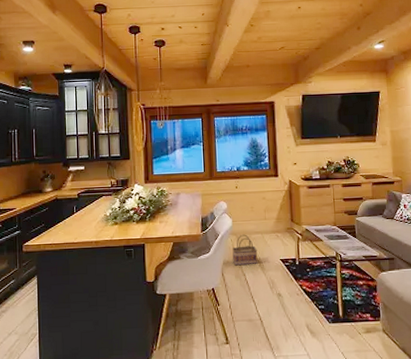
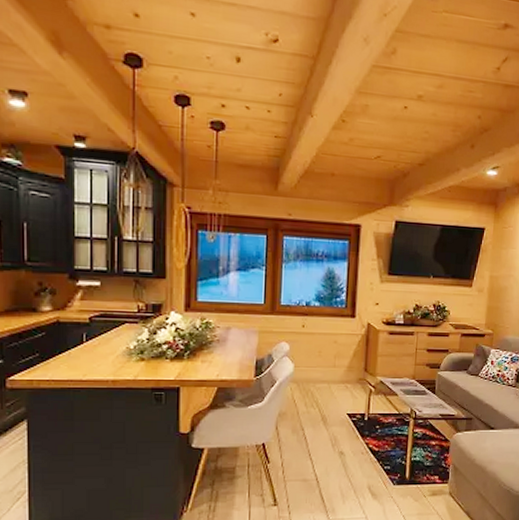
basket: present [232,234,258,266] -> none [291,383,322,419]

